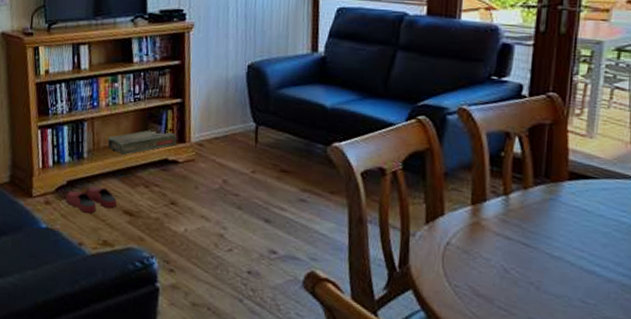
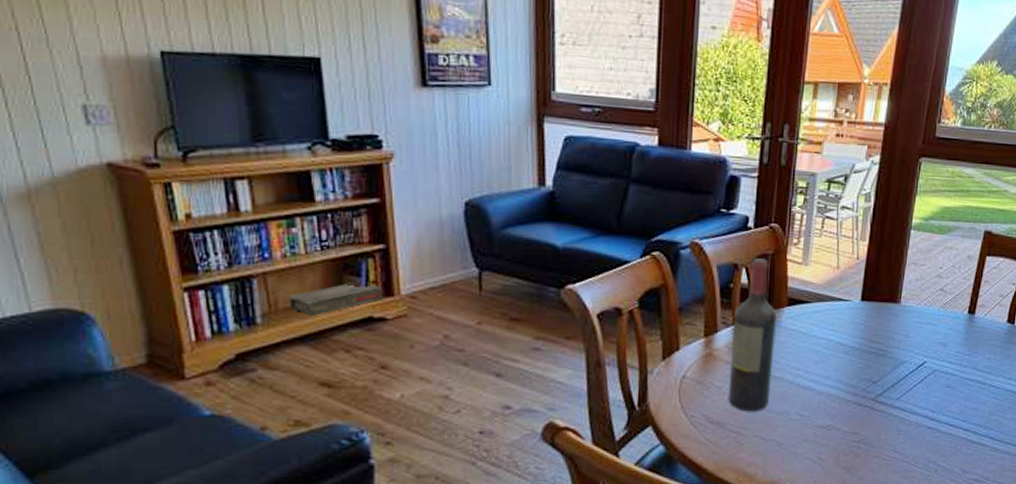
slippers: present [65,186,117,213] -> none [235,357,309,390]
wine bottle: none [497,127,555,291] -> present [728,258,777,412]

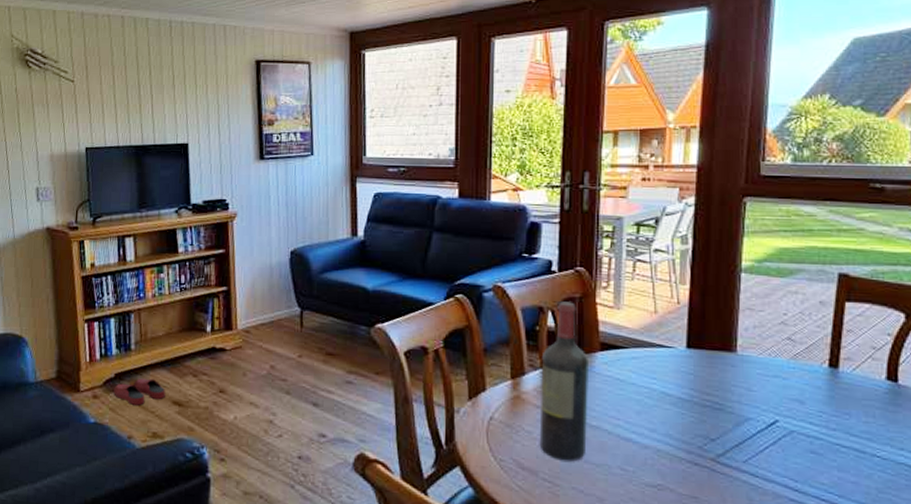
slippers: none [235,357,309,390] -> present [113,378,165,405]
decorative box: present [289,282,382,316] -> none [155,318,224,345]

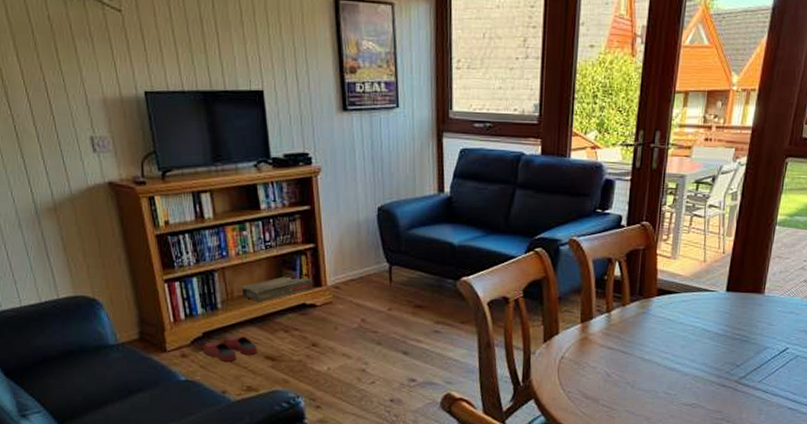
decorative box: none [155,318,224,345] -> present [241,275,313,303]
wine bottle: present [539,301,588,461] -> none [601,253,647,390]

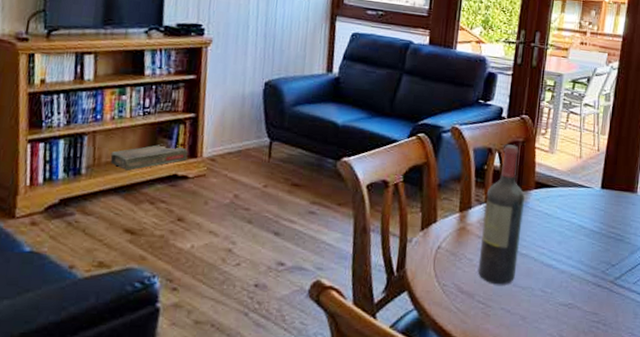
slippers: present [203,336,257,362] -> none [56,204,118,233]
wine bottle: none [601,253,647,390] -> present [477,144,525,285]

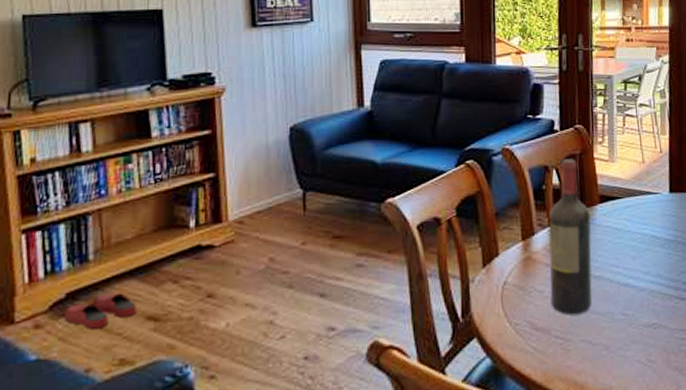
slippers: none [56,204,118,233] -> present [64,293,136,329]
decorative box: present [110,143,188,171] -> none [121,211,211,249]

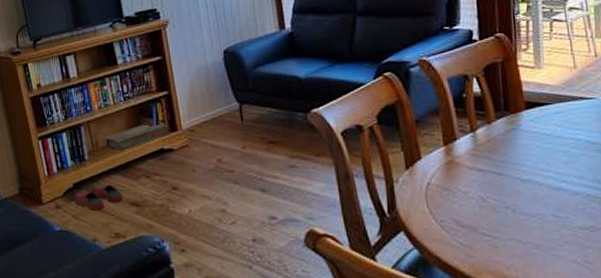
decorative box: none [121,211,211,249] -> present [105,122,169,151]
wine bottle: present [548,159,592,315] -> none [470,67,520,215]

